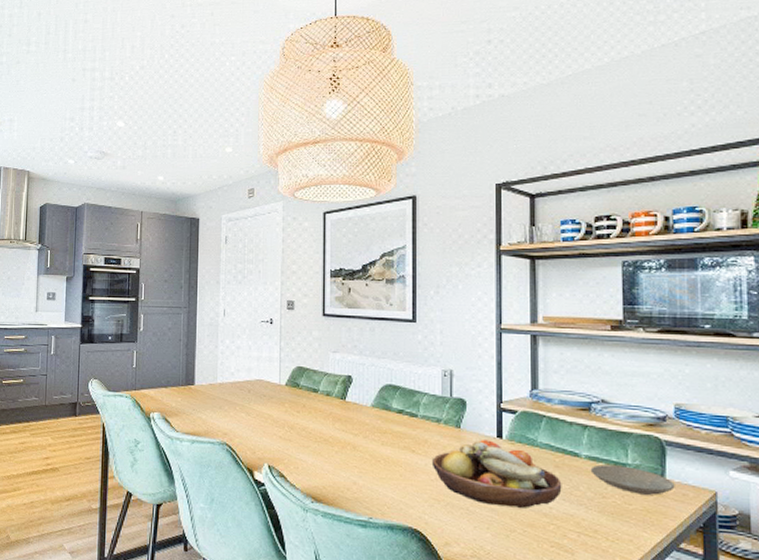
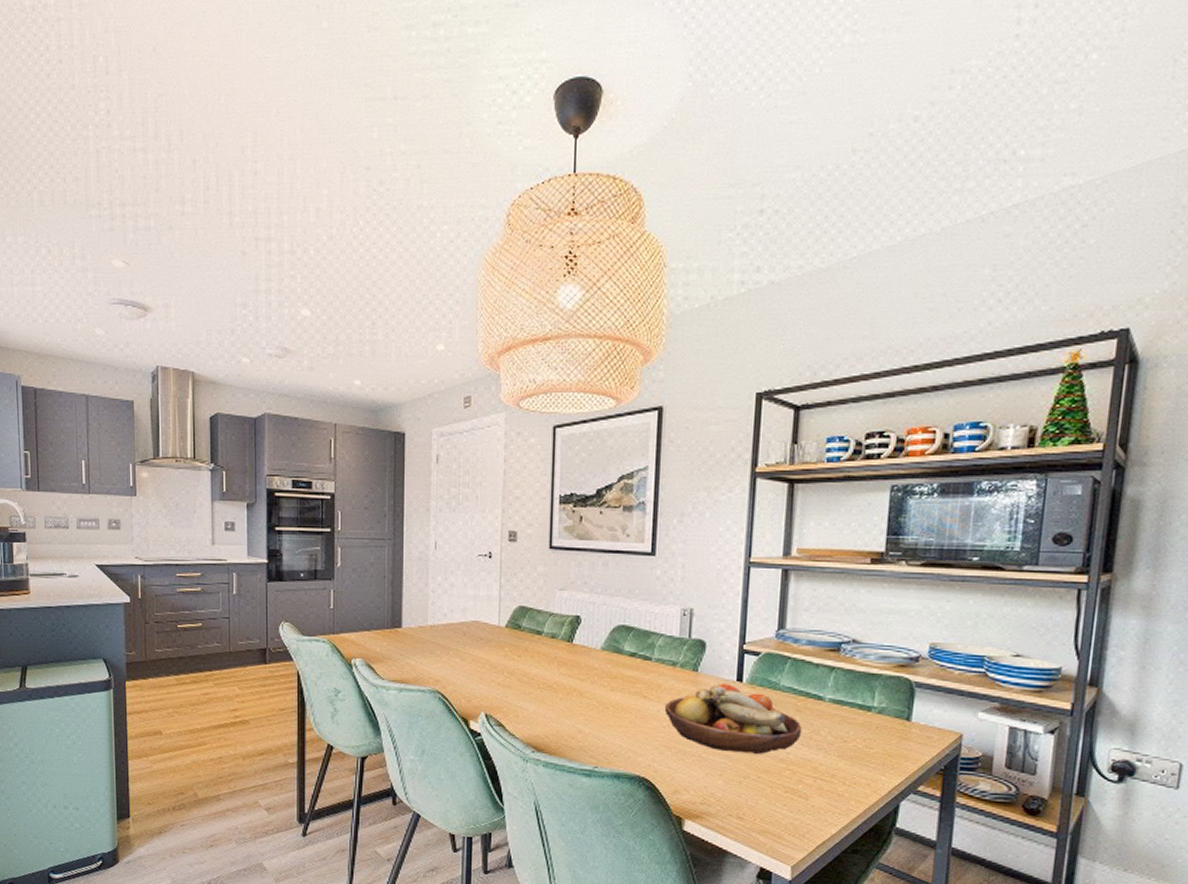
plate: present [590,464,675,495] -> none [833,708,920,739]

